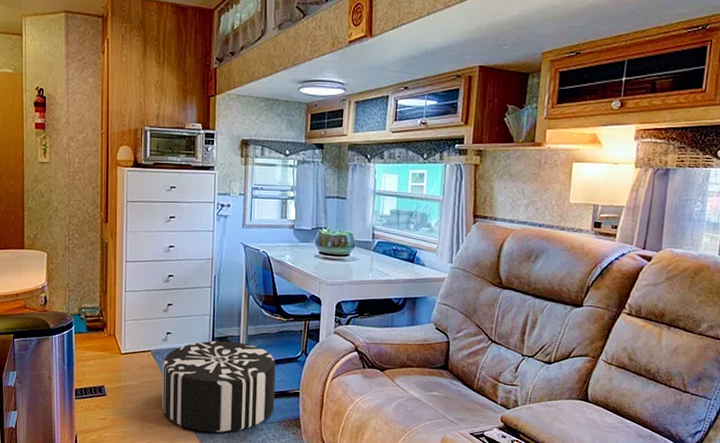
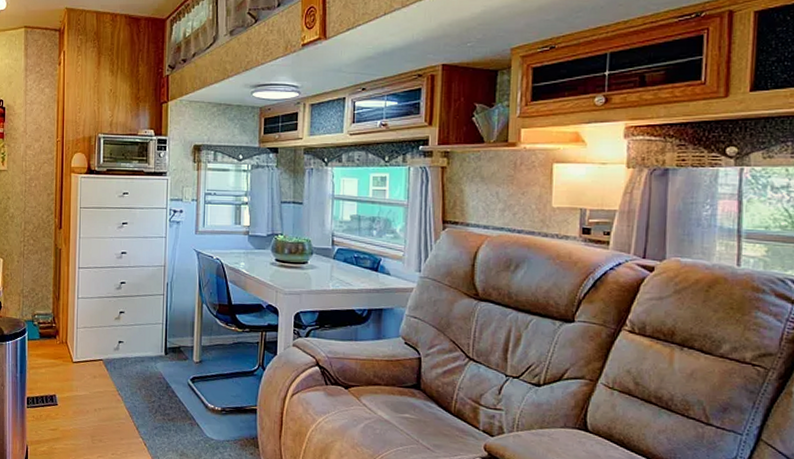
pouf: present [162,340,276,433] -> none [114,351,231,450]

